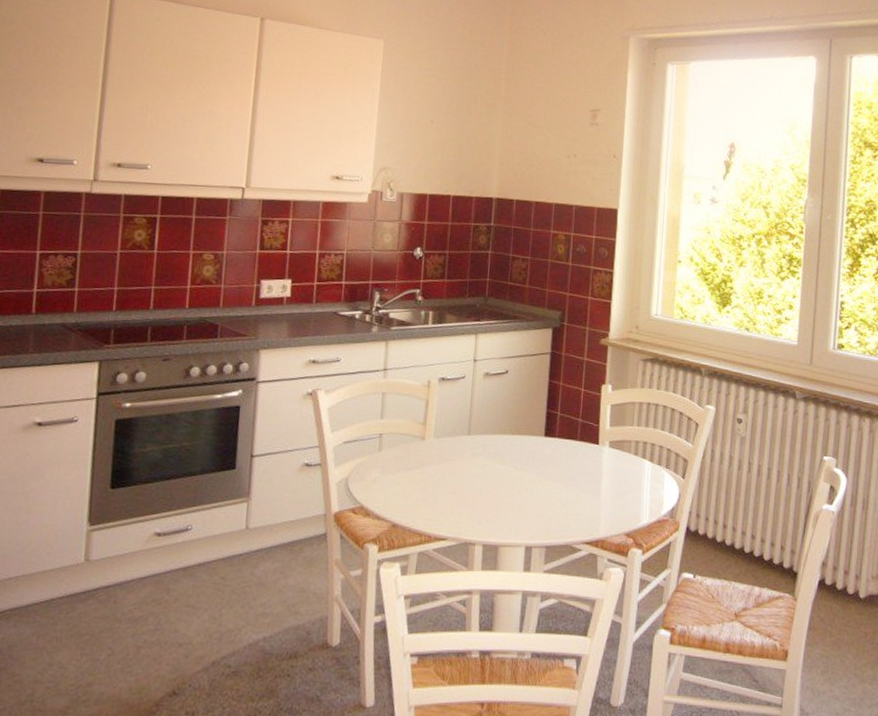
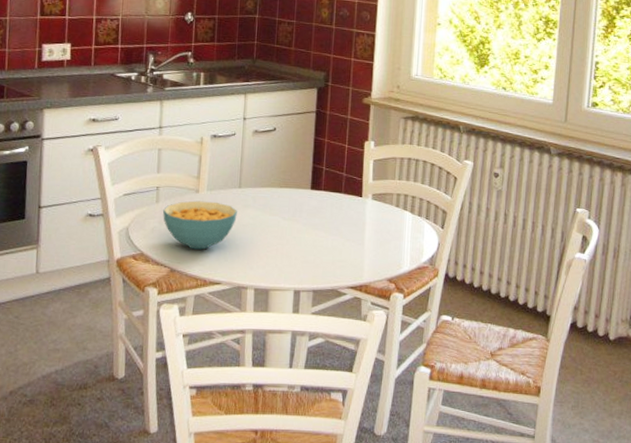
cereal bowl: none [385,448,466,502] -> present [163,200,237,250]

